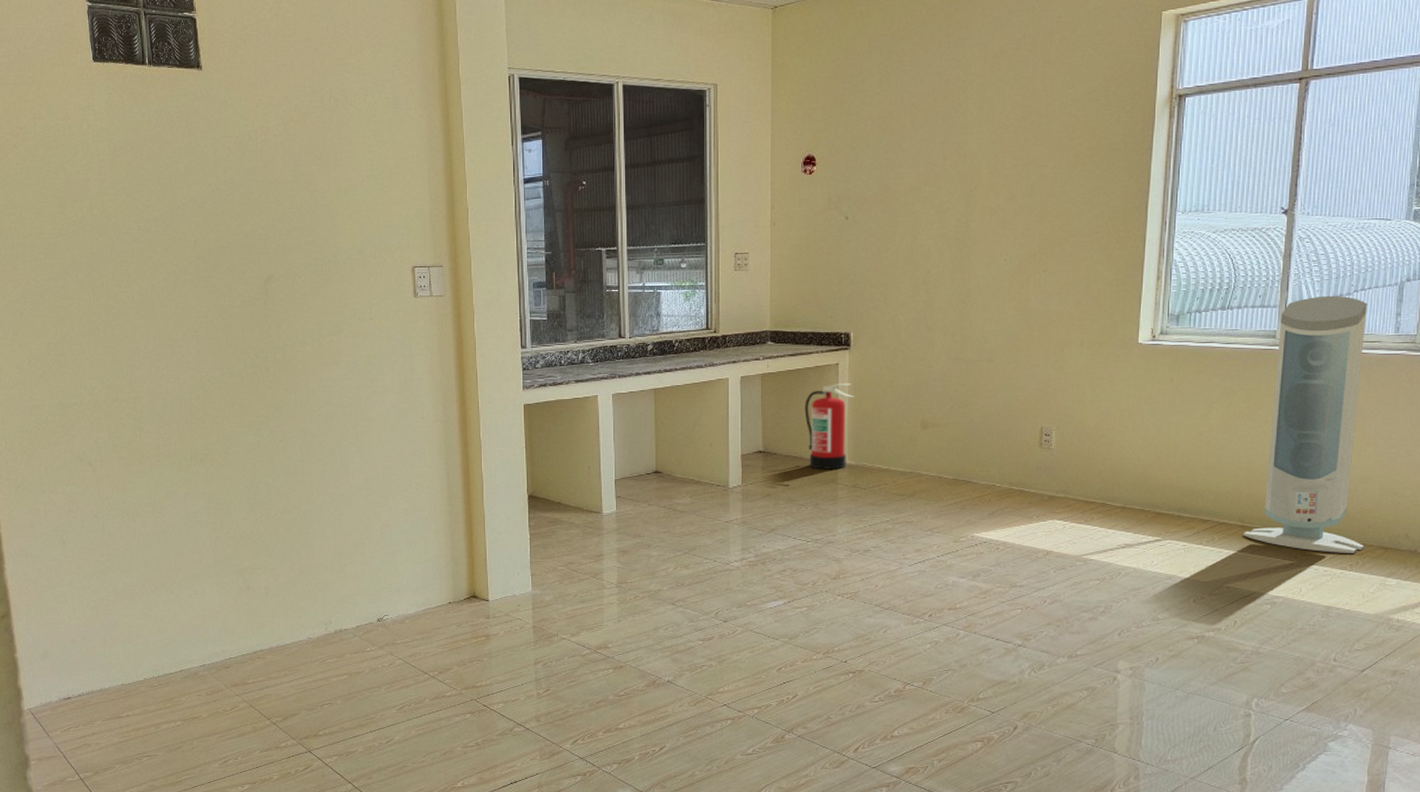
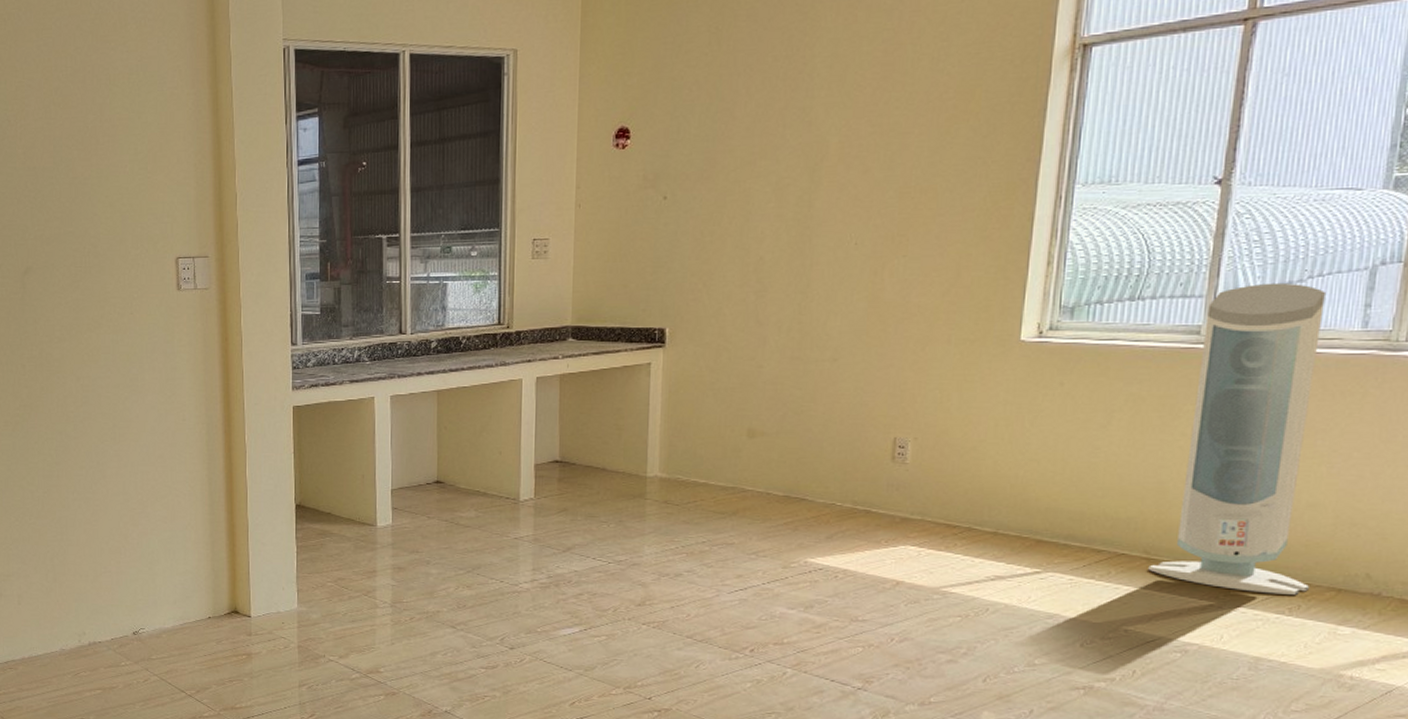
fire extinguisher: present [804,383,854,469] -> none [609,386,668,483]

